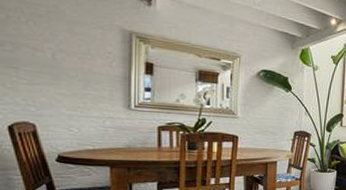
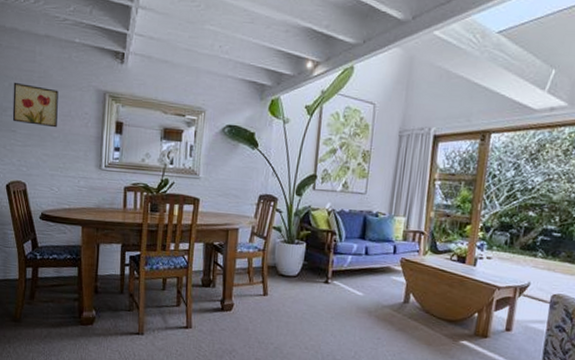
wall art: none [12,14,73,66] -> present [12,82,58,128]

